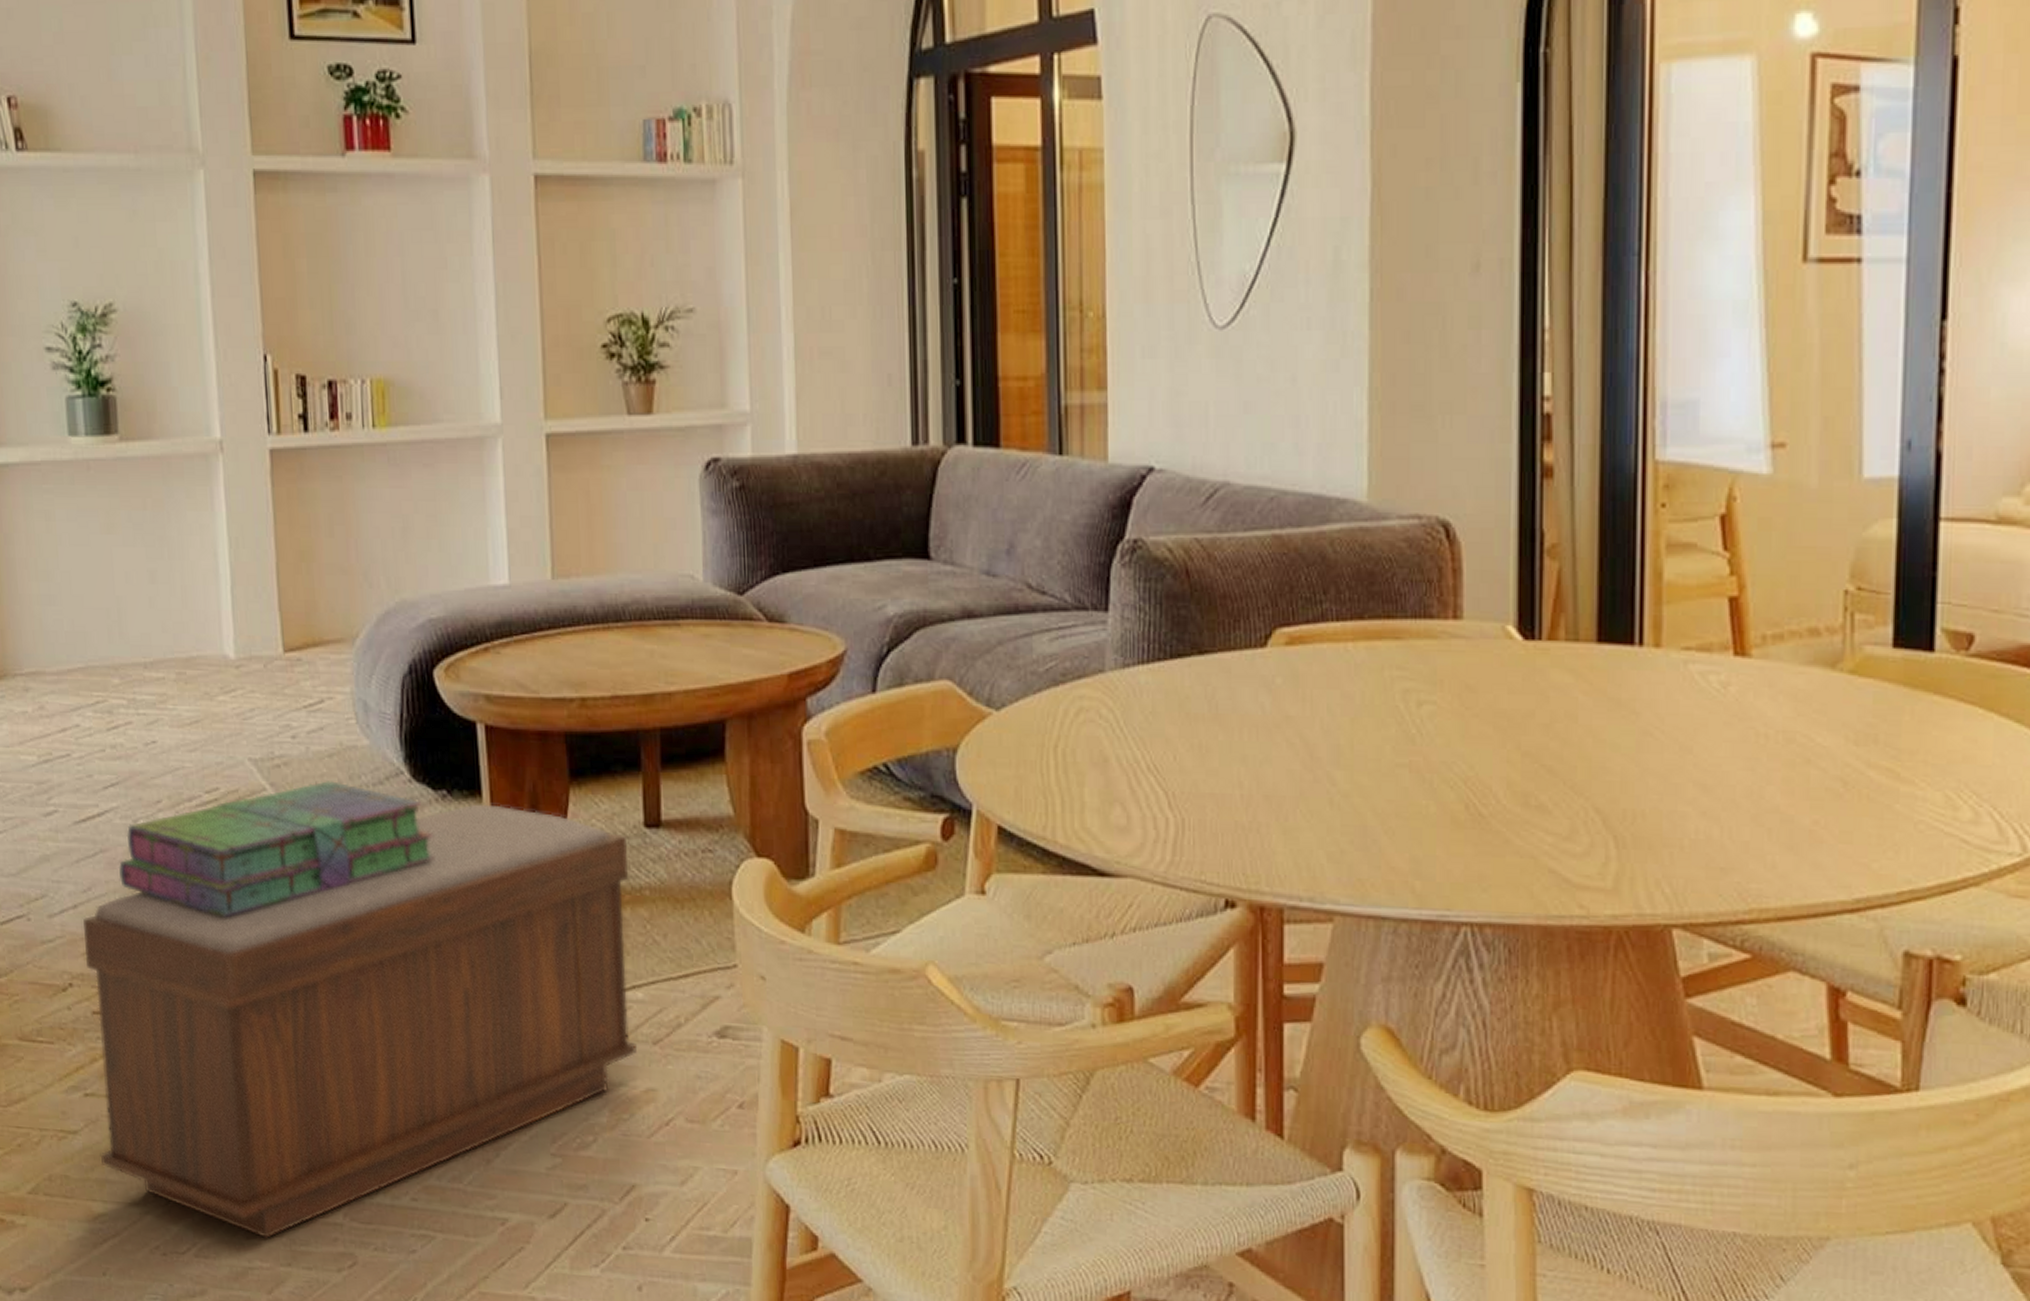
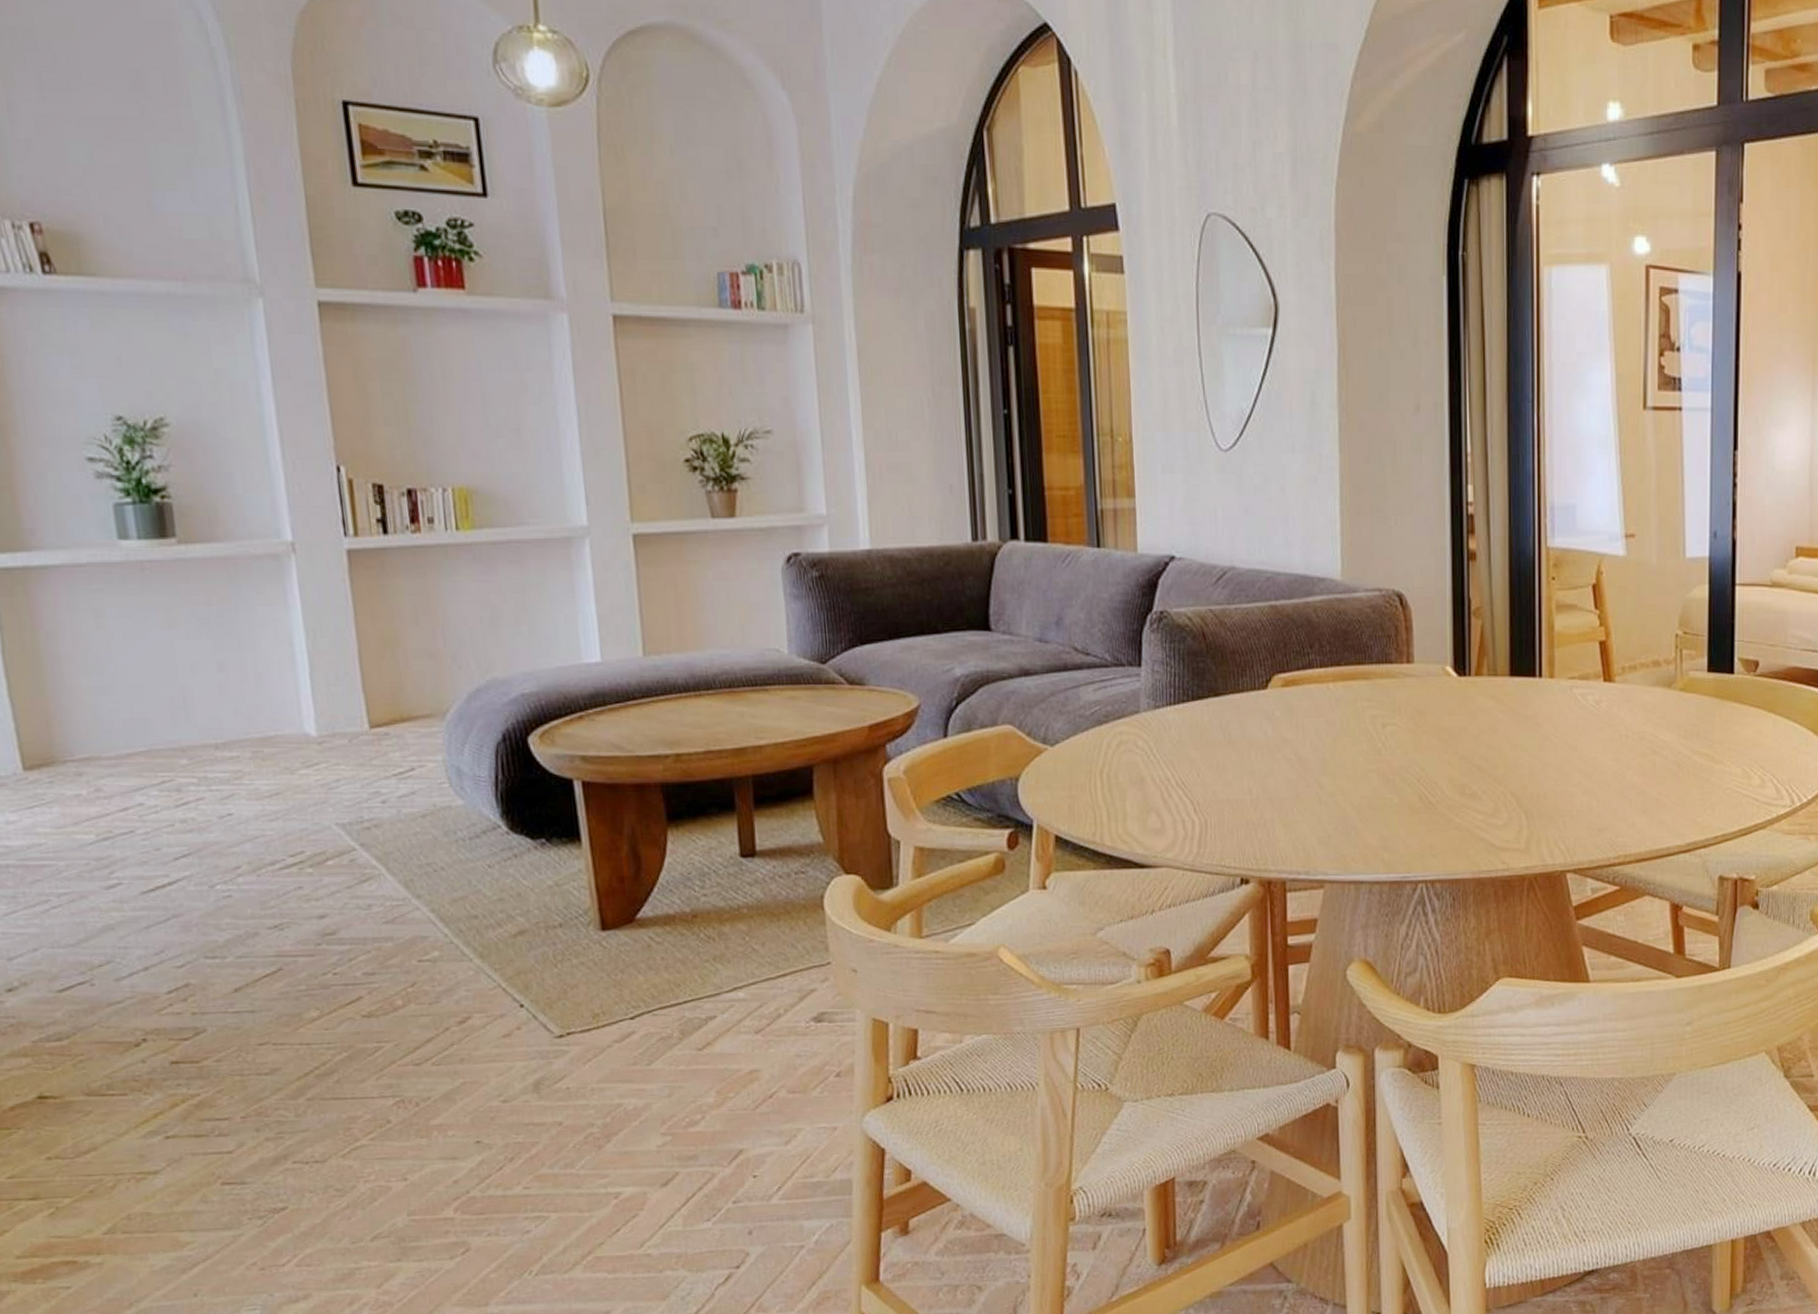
bench: present [83,803,637,1239] -> none [156,848,740,1241]
stack of books: present [118,781,434,917] -> none [194,838,535,964]

